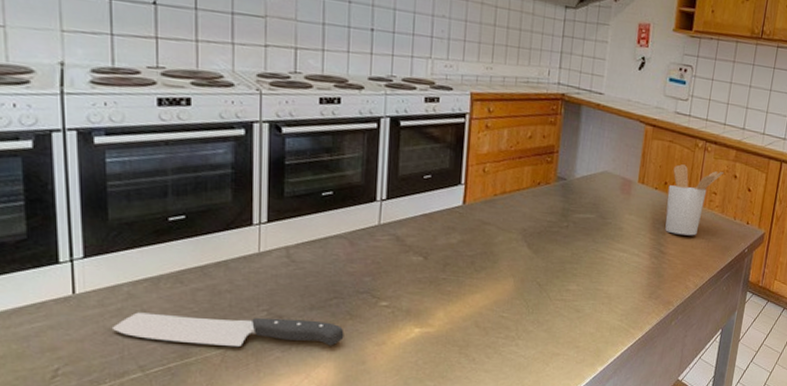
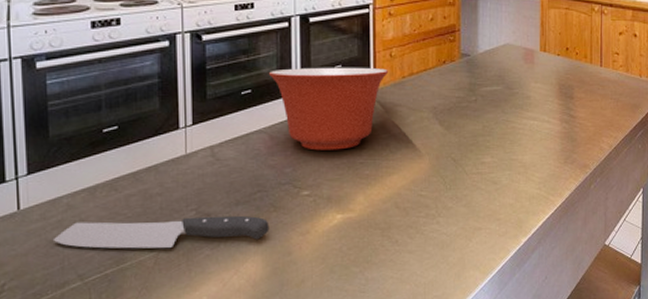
mixing bowl: none [352,173,480,264] -> present [268,67,388,151]
utensil holder: present [665,164,725,236] -> none [570,29,624,97]

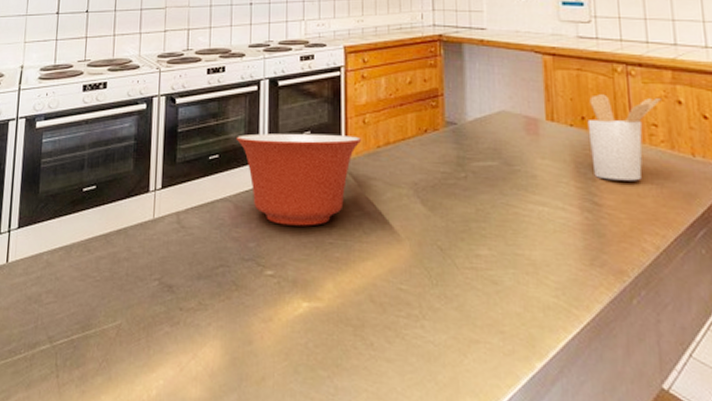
kitchen knife: present [52,215,270,249] -> none [31,280,230,321]
utensil holder: none [570,29,624,97] -> present [587,94,662,181]

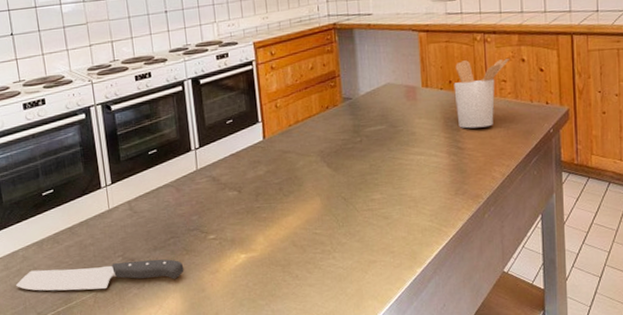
kitchen knife: none [31,280,230,321] -> present [15,259,184,291]
mixing bowl: present [236,133,361,226] -> none [169,119,275,199]

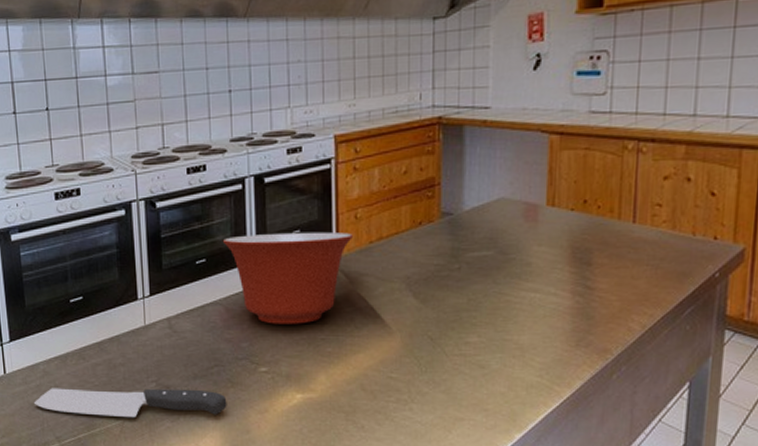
mixing bowl: none [169,119,275,199] -> present [222,231,352,324]
utensil holder: present [453,59,510,129] -> none [589,175,671,264]

